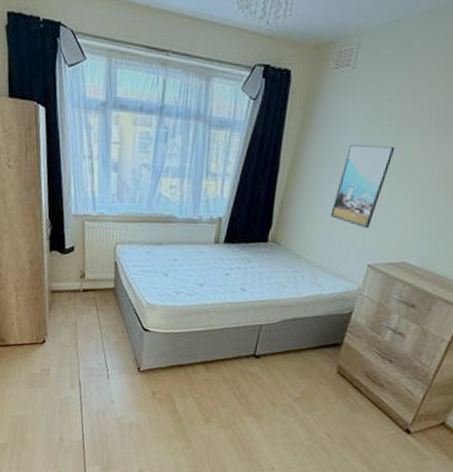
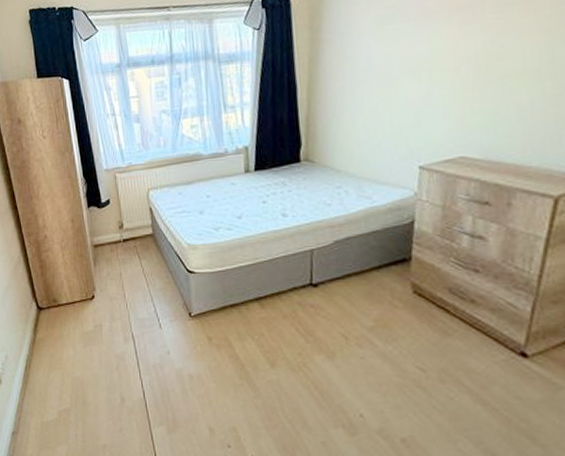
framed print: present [330,144,395,229] -> none [362,40,419,129]

